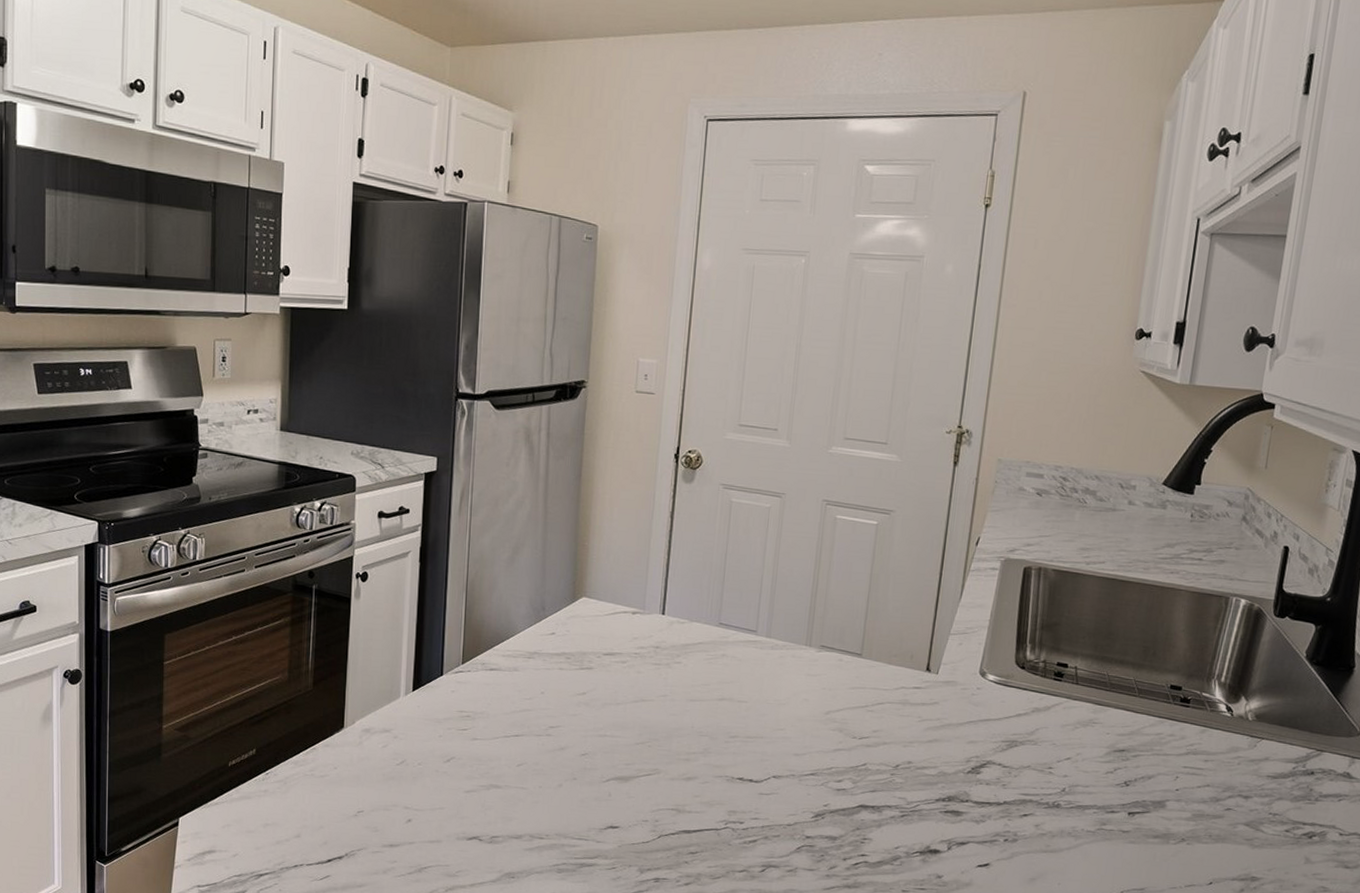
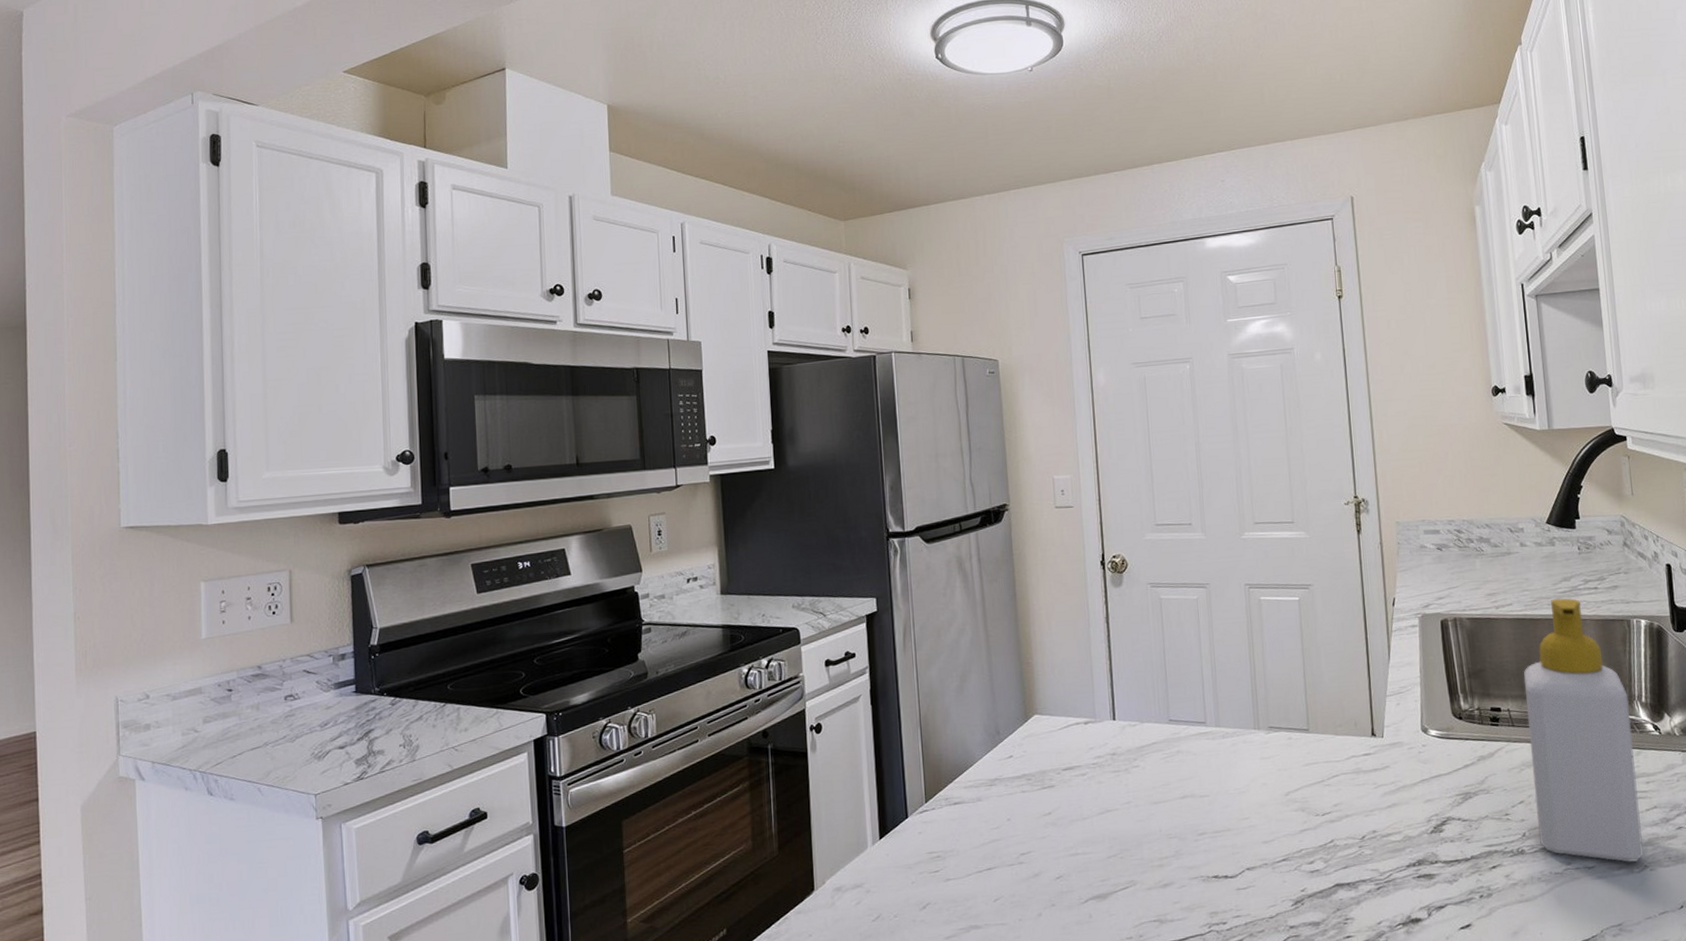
soap bottle: none [1078,563,1208,834] -> present [1523,598,1644,862]

